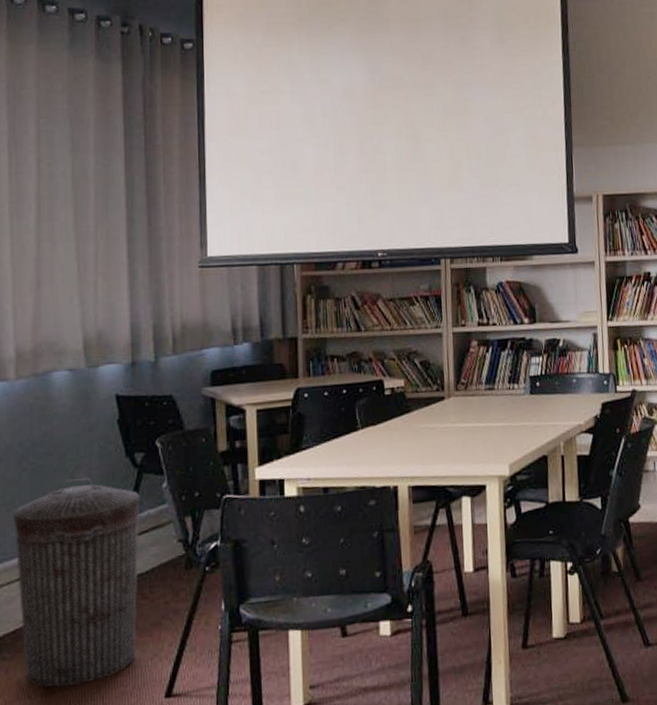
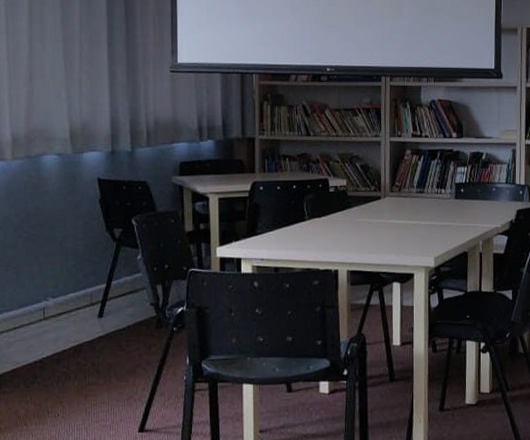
trash can: present [13,478,140,688] -> none [10,247,118,419]

